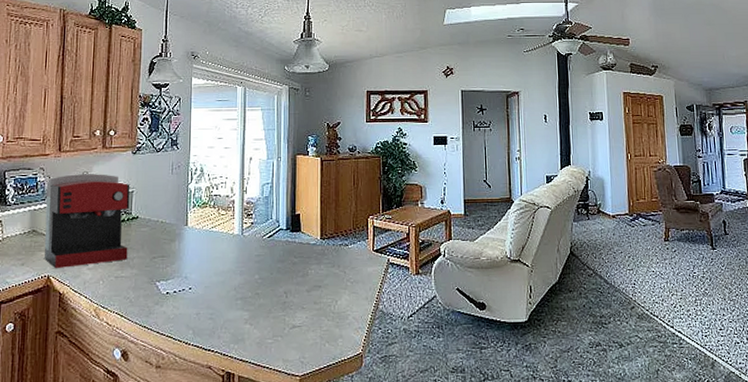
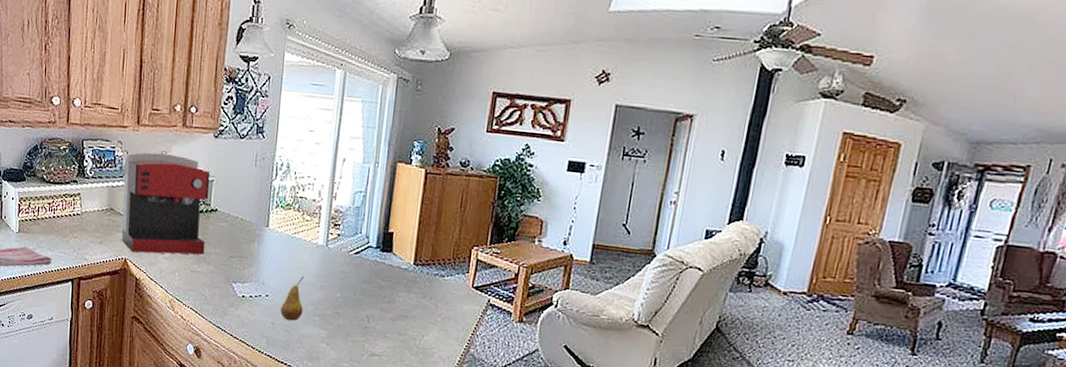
fruit: none [204,265,226,309] -> present [280,276,304,322]

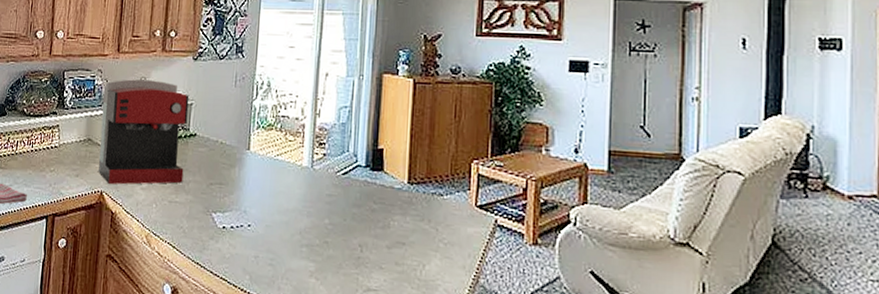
fruit: present [280,276,304,322] -> none [264,202,289,254]

